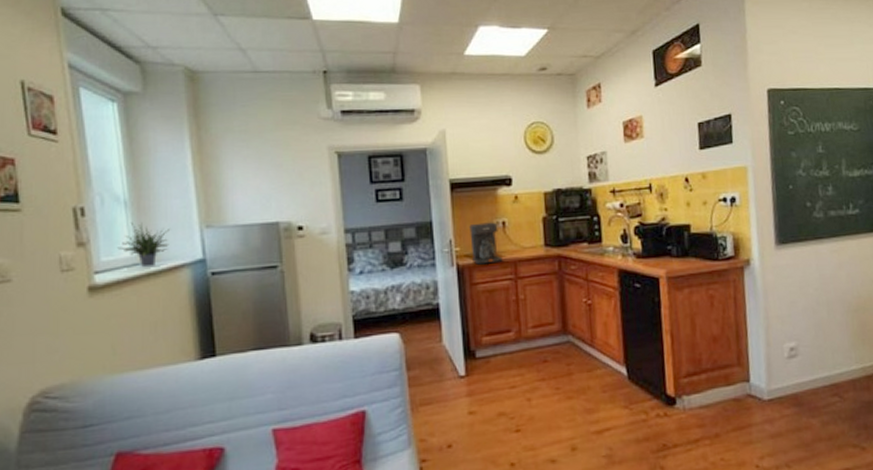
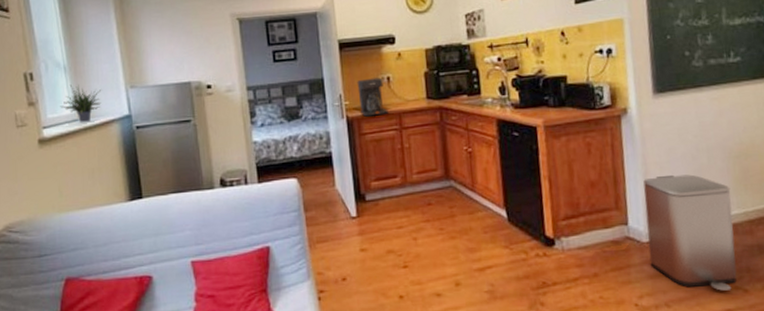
pedal bin: none [765,329,855,449] -> present [643,174,737,291]

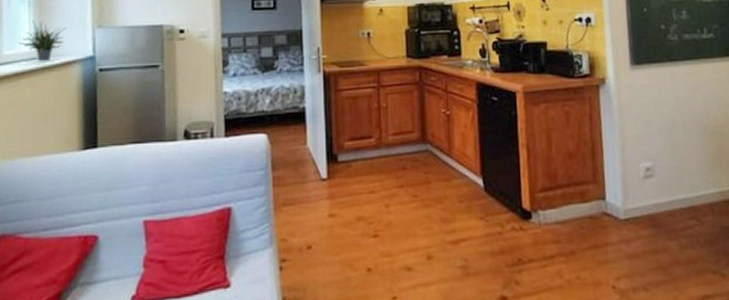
coffee maker: present [357,77,388,117] -> none [336,32,367,72]
pedal bin: present [643,174,737,291] -> none [621,149,714,275]

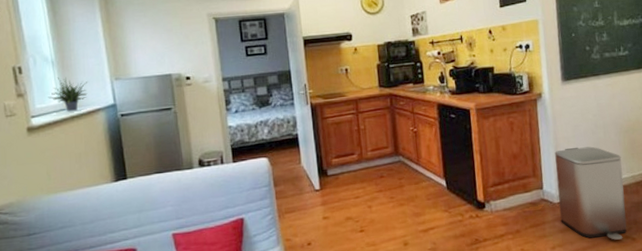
pedal bin: none [621,149,714,275] -> present [555,146,627,240]

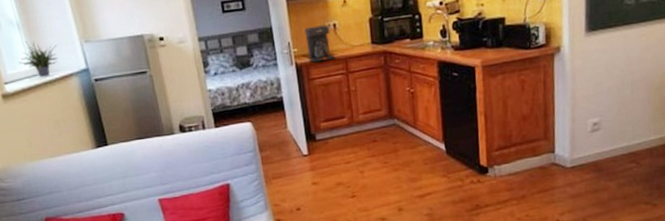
coffee maker: none [319,69,347,103] -> present [304,25,335,63]
pedal bin: present [555,146,627,240] -> none [571,106,650,206]

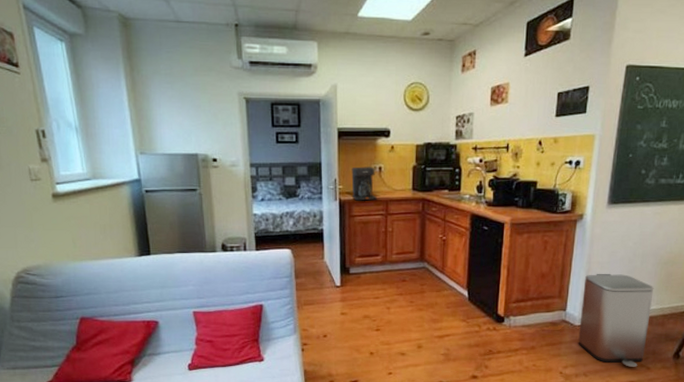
potted plant: present [18,41,58,78] -> none [72,145,113,183]
pedal bin: none [571,106,650,206] -> present [578,273,654,367]

